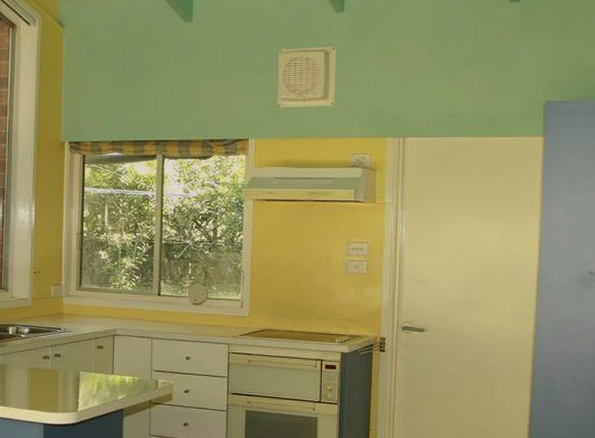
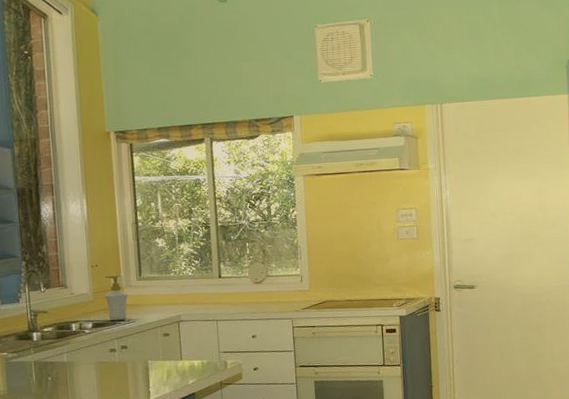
soap bottle: none [44,283,66,329] -> present [105,275,128,321]

